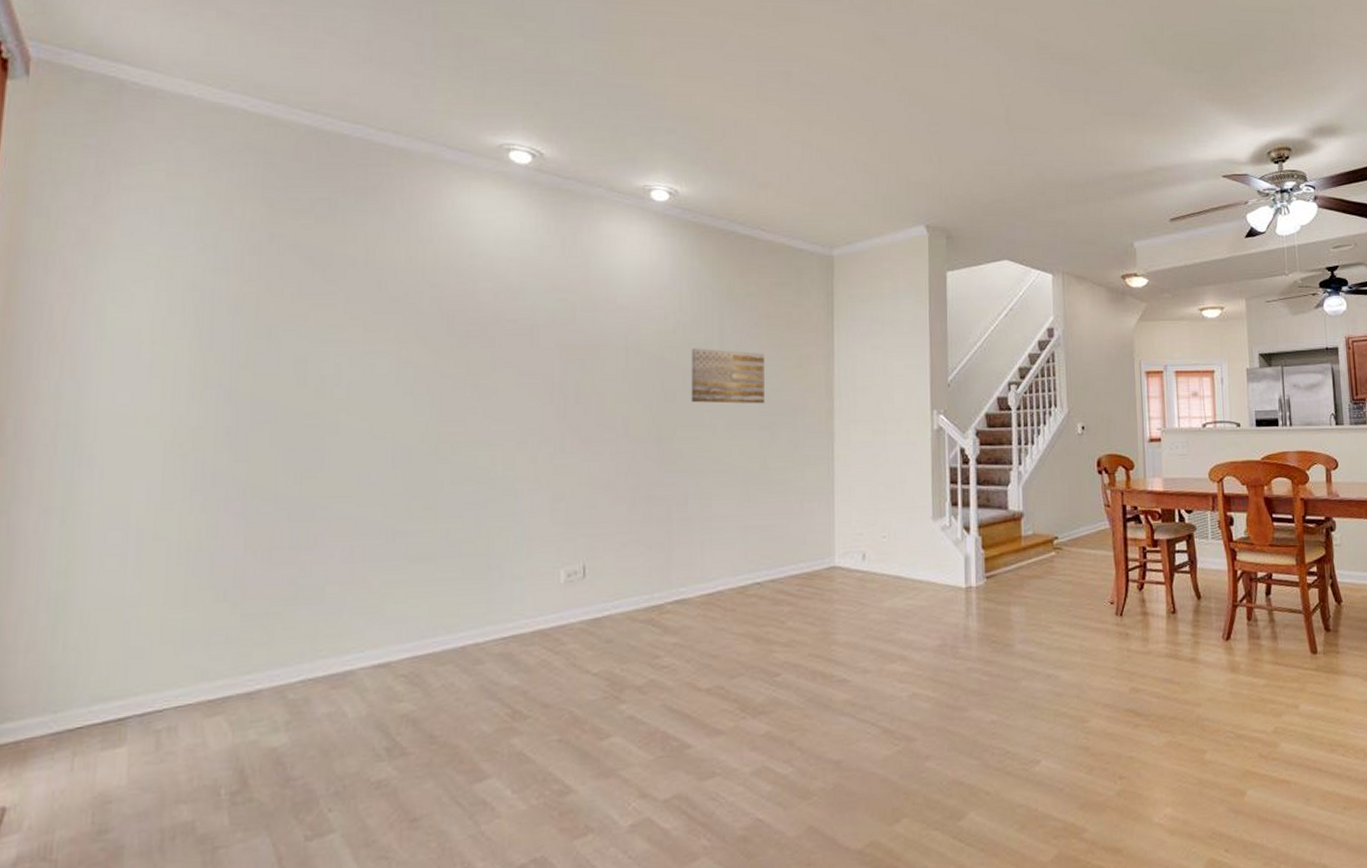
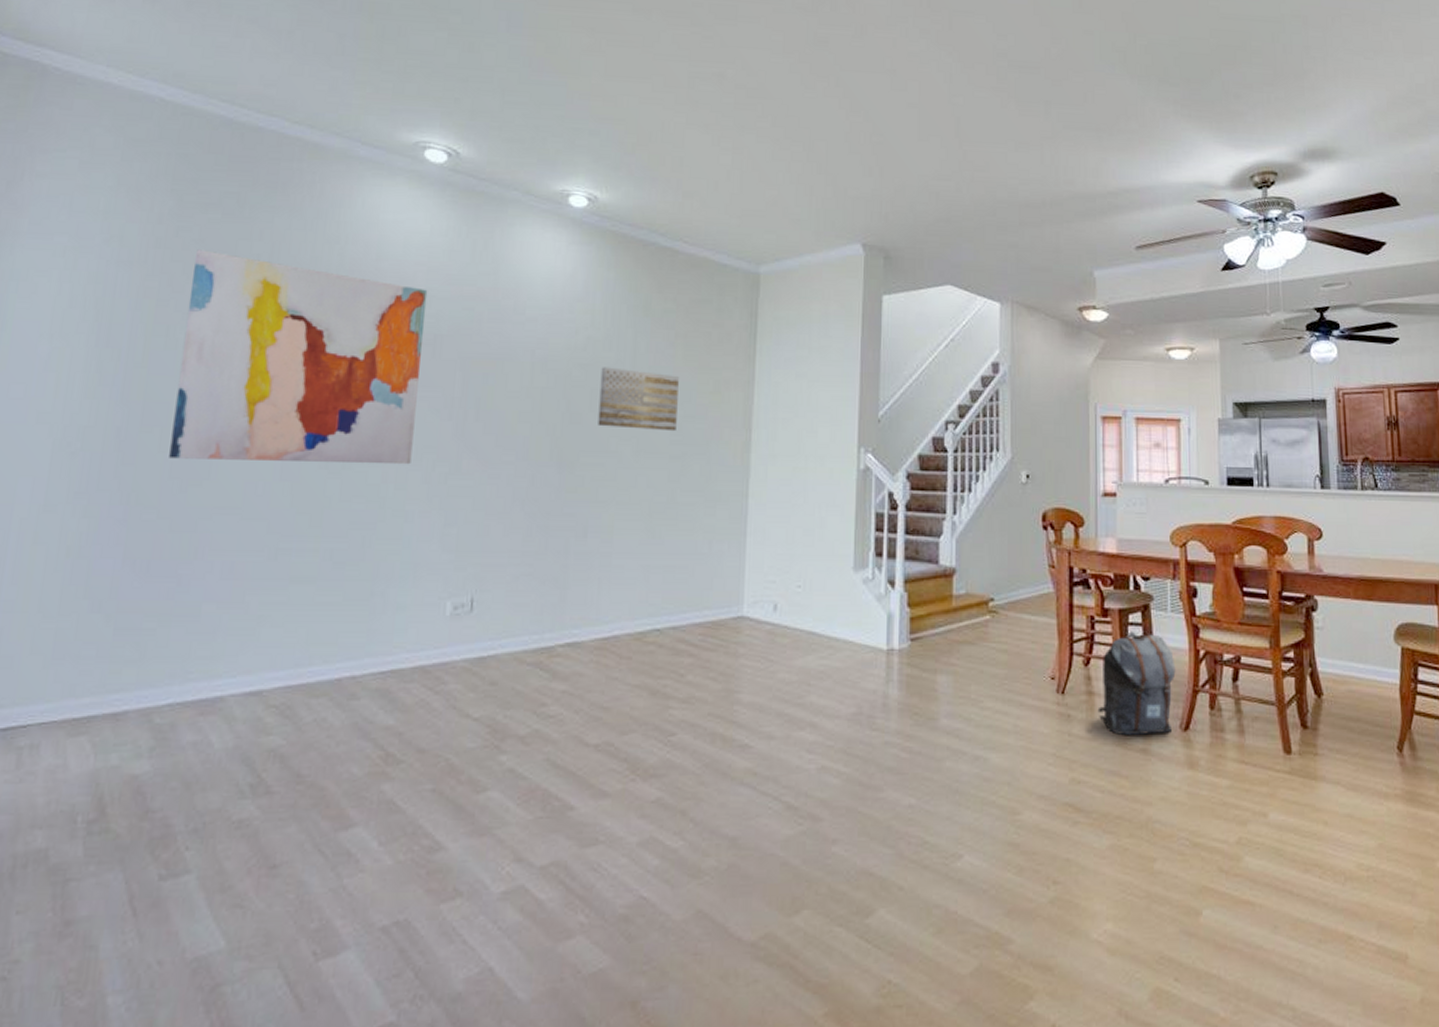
wall art: none [281,254,522,453] -> present [169,249,428,465]
backpack: none [1151,557,1218,649] -> present [1097,631,1176,736]

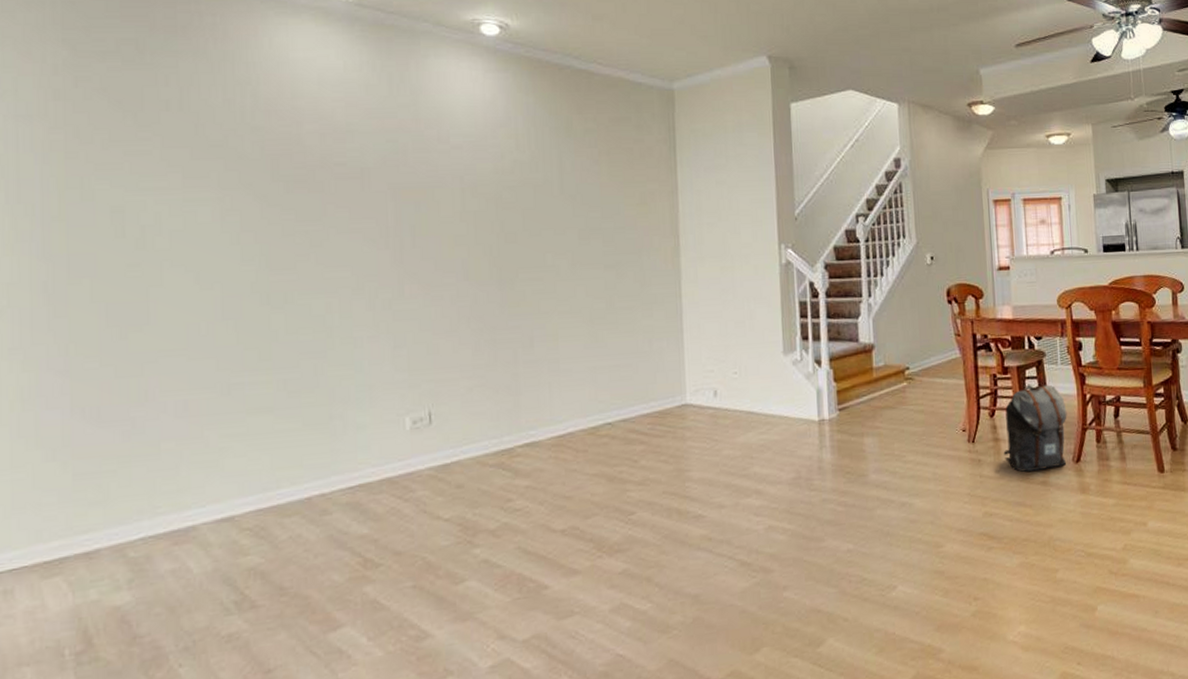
wall art: present [169,249,428,465] -> none [99,99,353,308]
wall art: present [598,367,679,432] -> none [530,187,608,244]

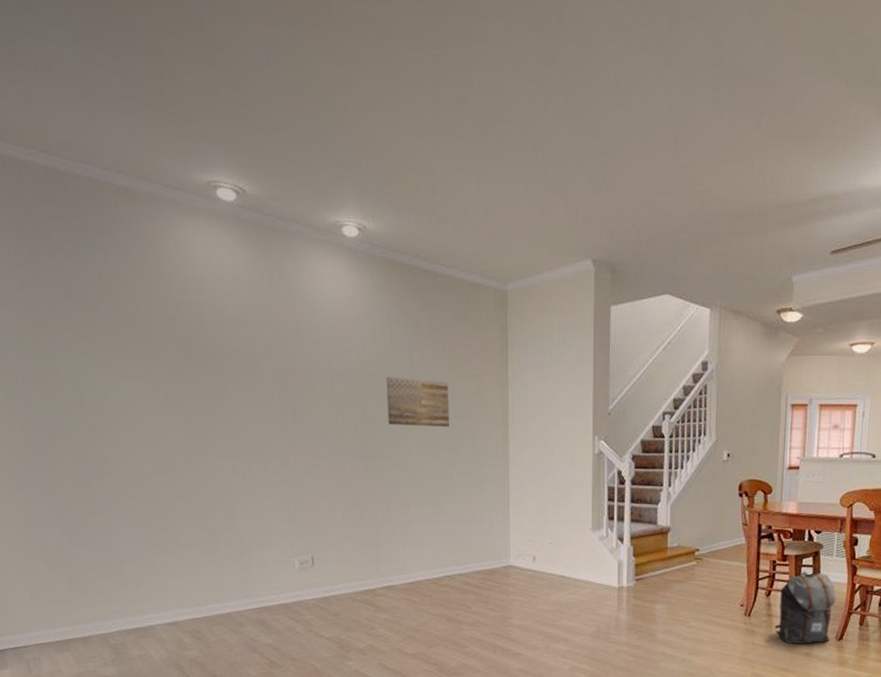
wall art: none [530,187,608,244] -> present [386,377,449,428]

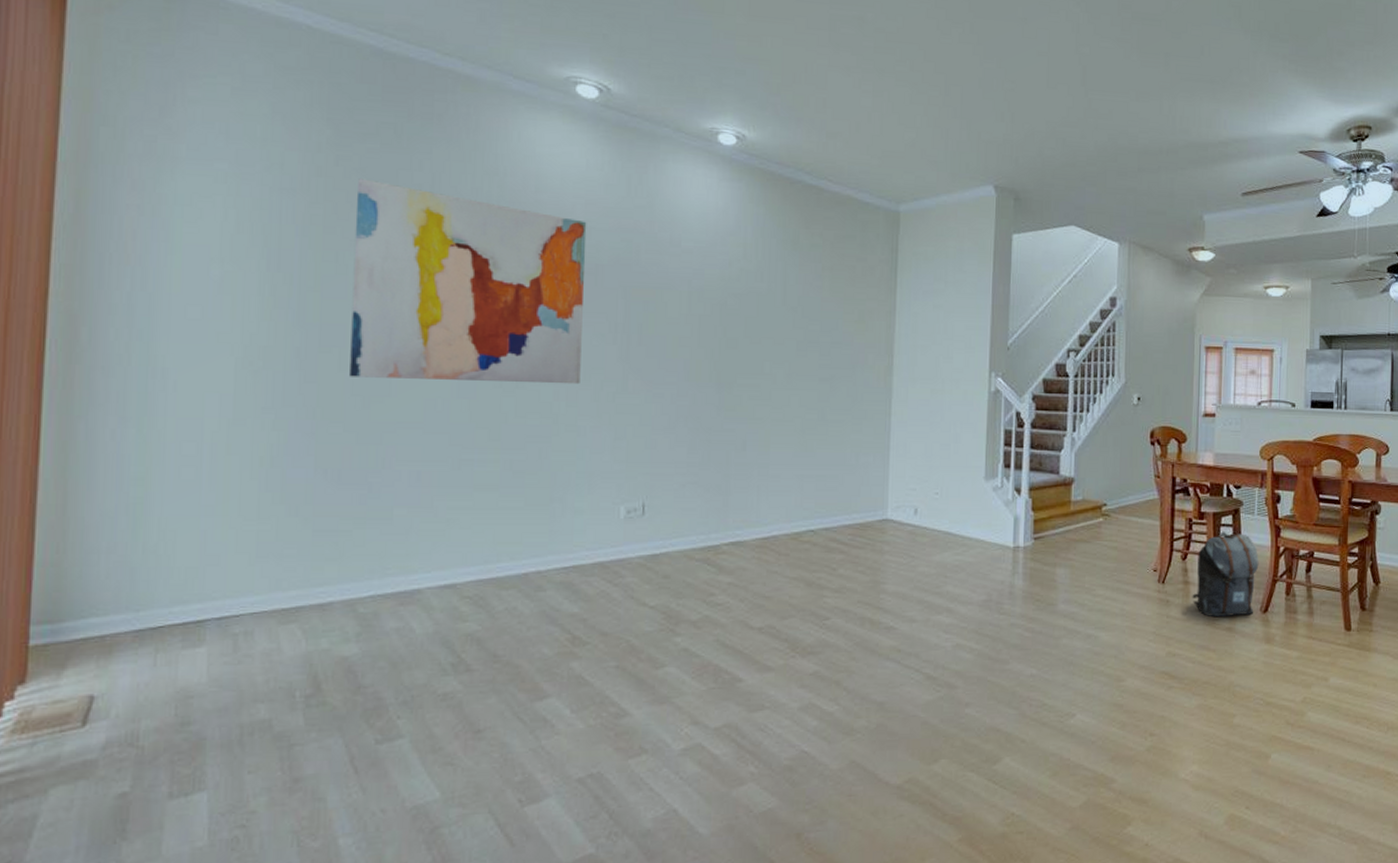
wall art: none [53,289,251,460] -> present [350,178,587,385]
wall art: present [386,377,449,428] -> none [752,297,826,357]

